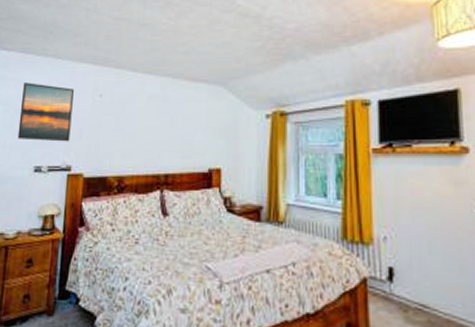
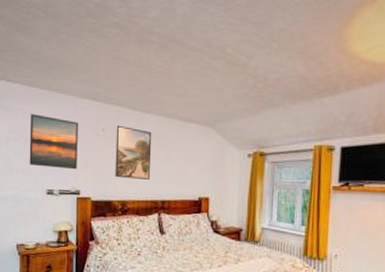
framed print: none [112,89,155,150] -> present [115,125,152,179]

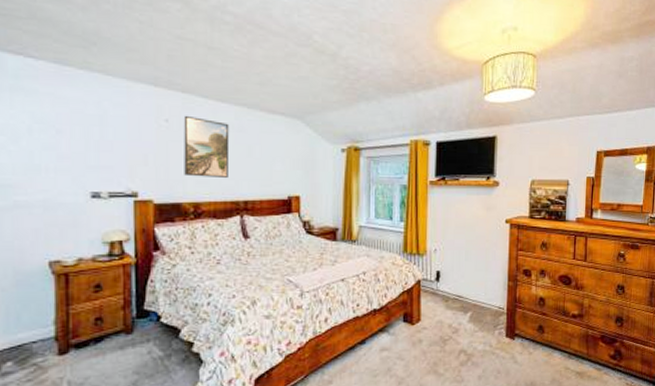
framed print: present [29,114,79,170] -> none [62,99,134,168]

